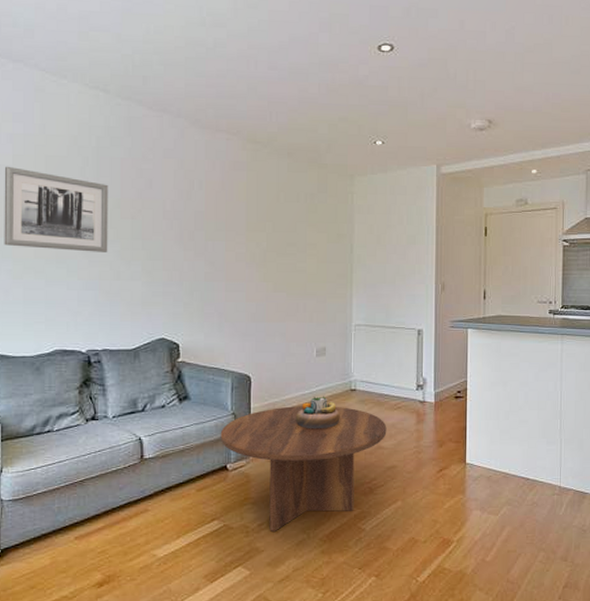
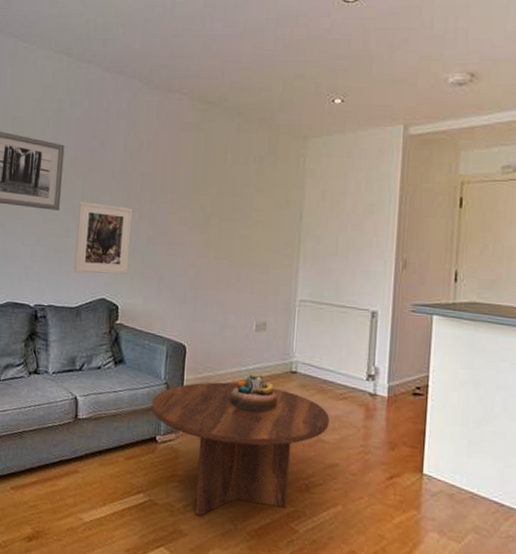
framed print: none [128,242,188,314] -> present [74,202,133,275]

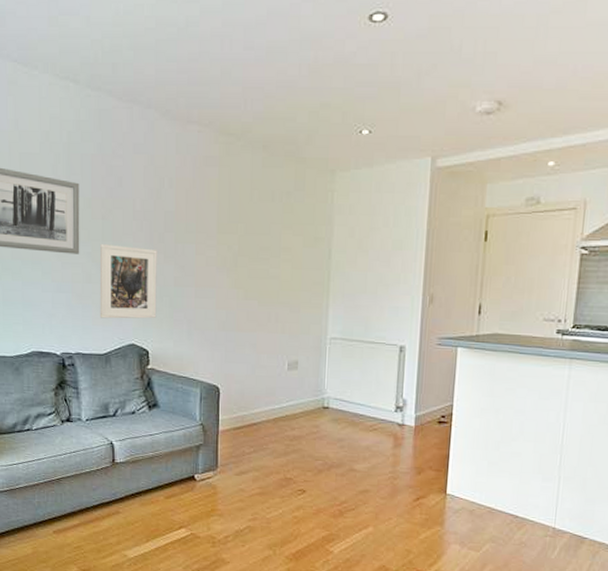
coffee table: present [151,382,330,516] -> none [188,420,361,545]
decorative bowl: present [229,374,278,412] -> none [264,411,311,447]

